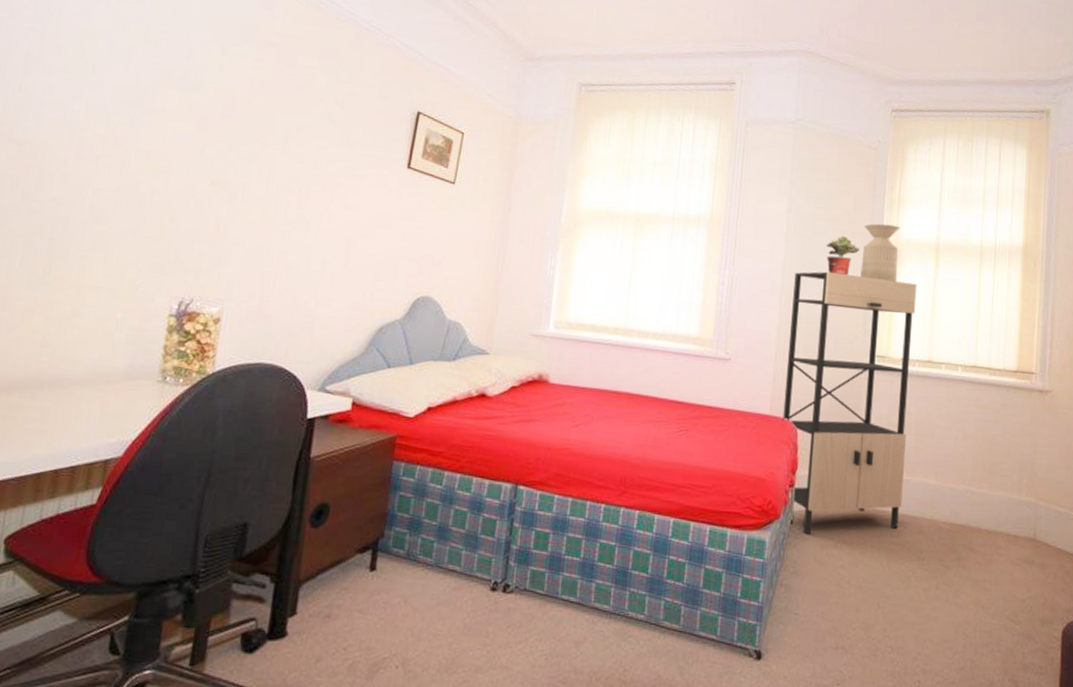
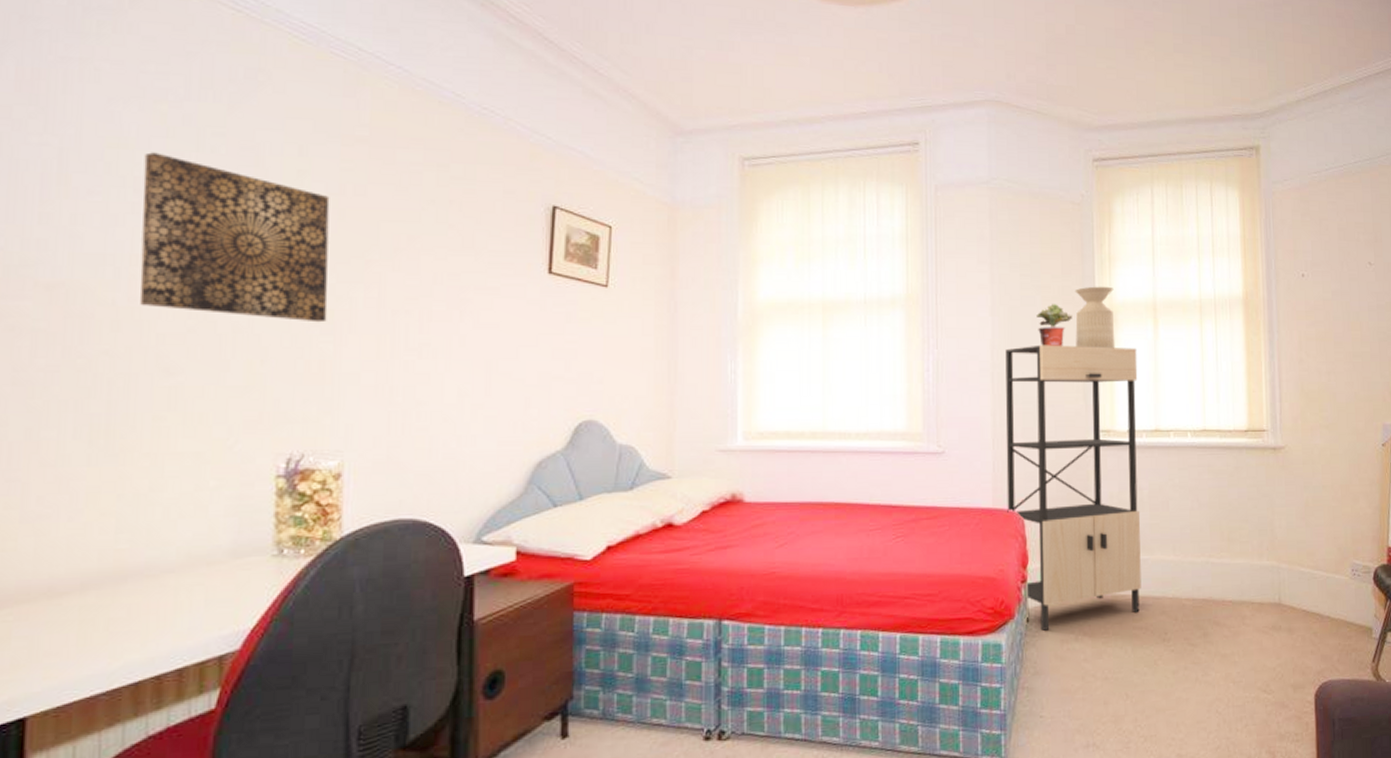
wall art: none [85,42,241,192] -> present [139,152,330,323]

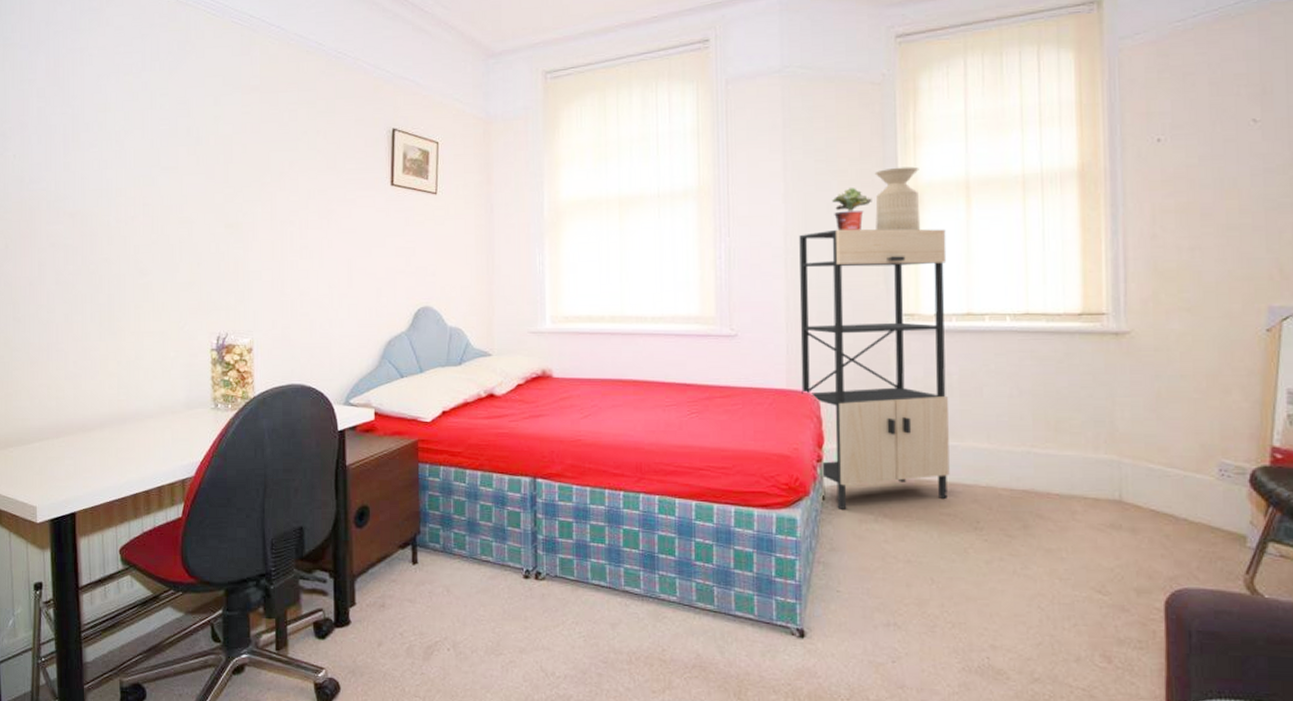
wall art: present [139,152,330,323] -> none [121,112,238,233]

